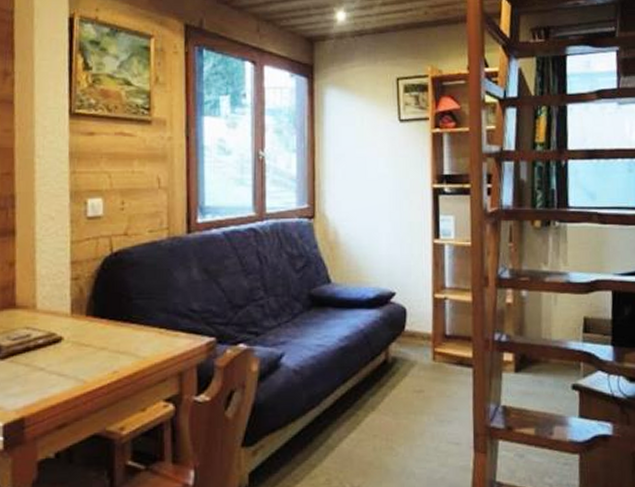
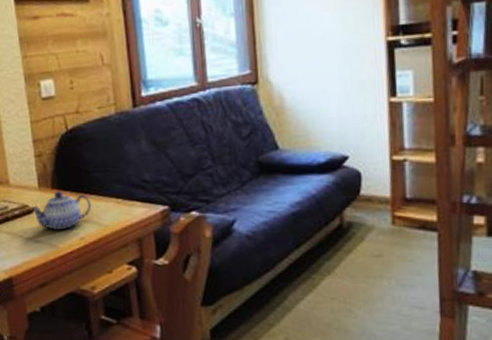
teapot: none [59,318,131,364] -> present [31,191,92,231]

